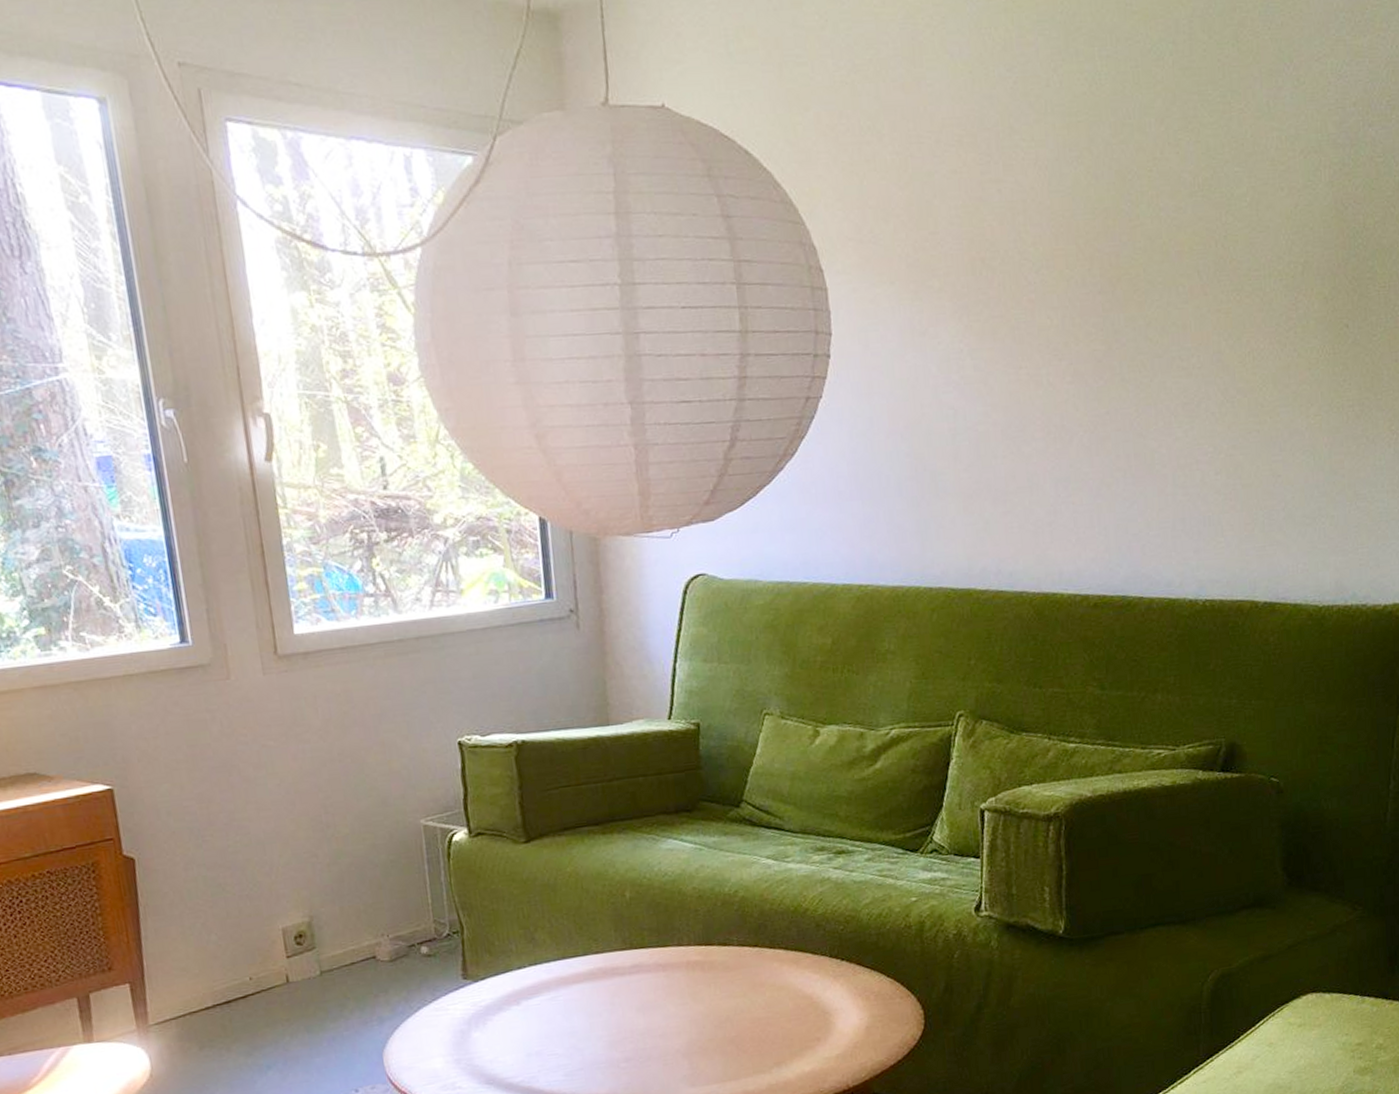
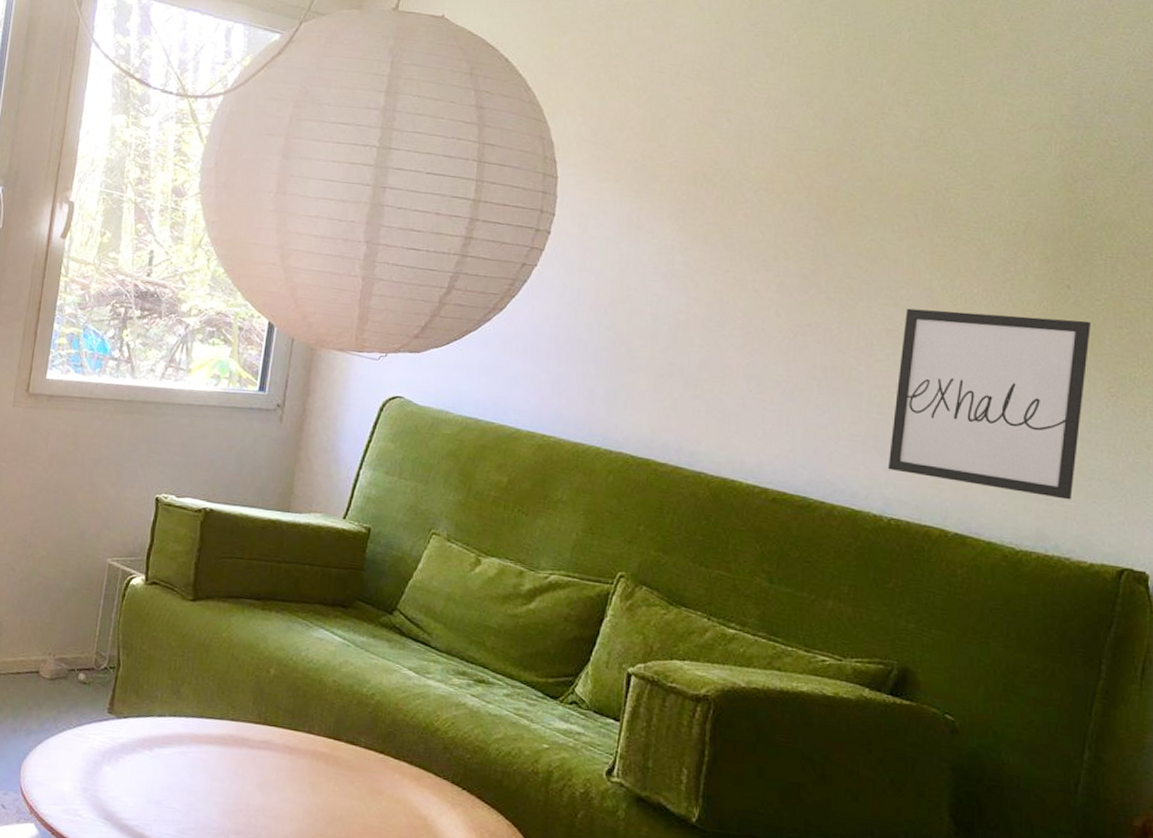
wall art: none [1197,359,1370,552] -> present [888,308,1091,500]

